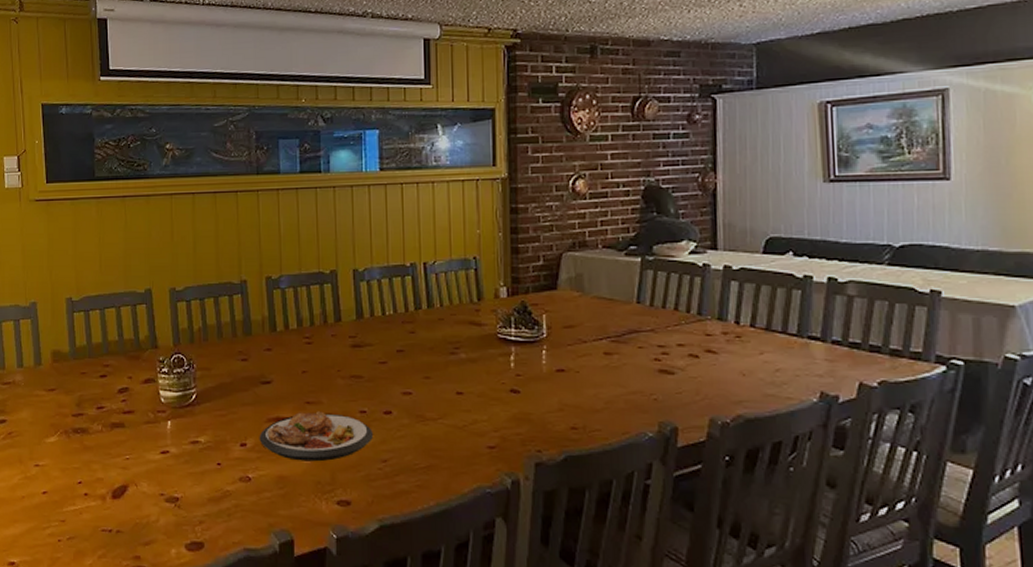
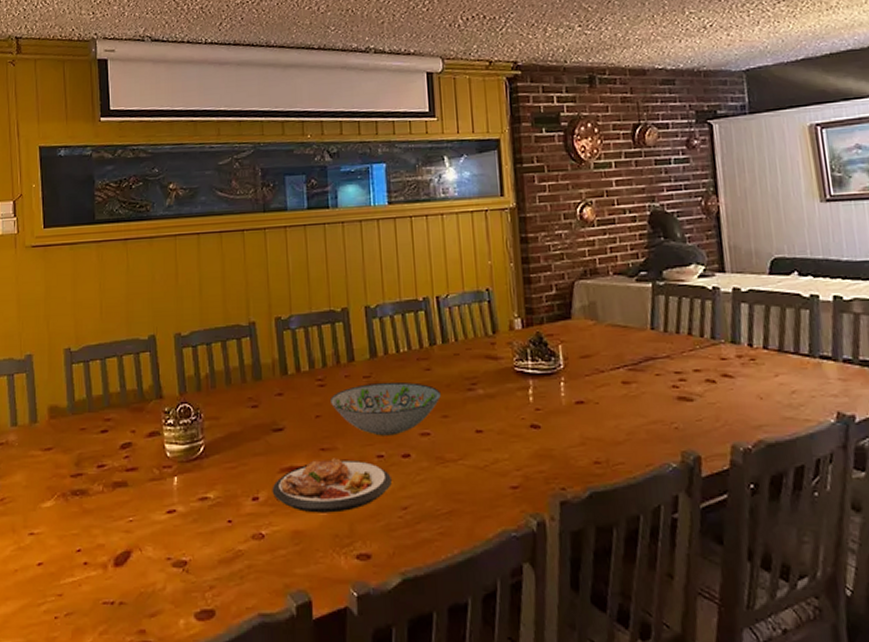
decorative bowl: none [317,342,424,393] -> present [331,381,441,436]

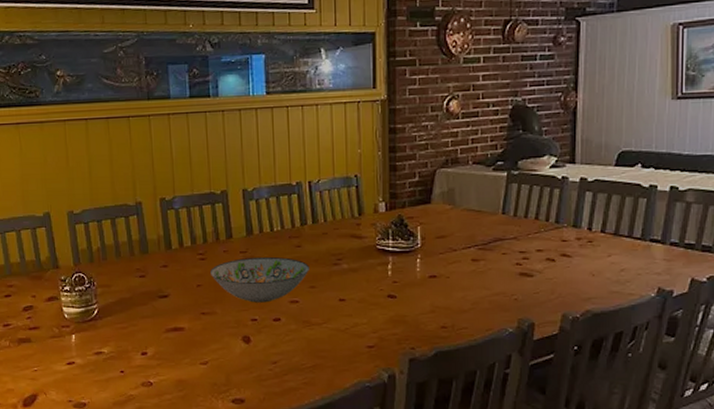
plate: present [272,458,392,513] -> none [158,321,264,366]

